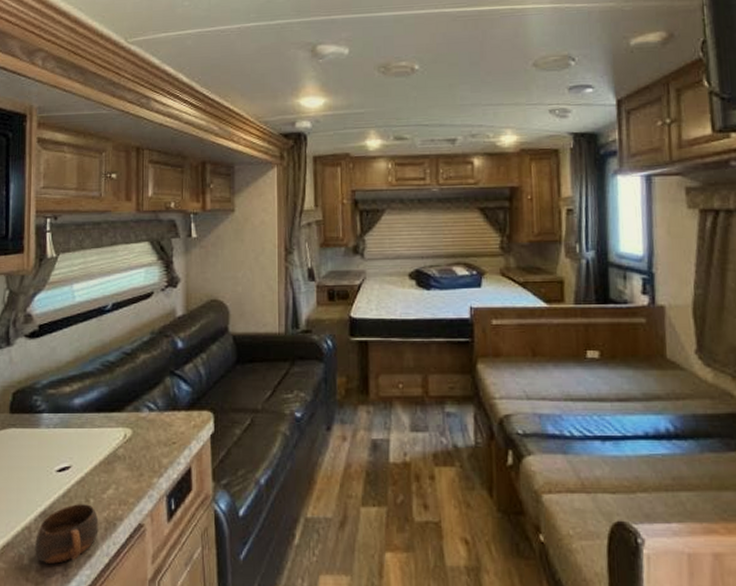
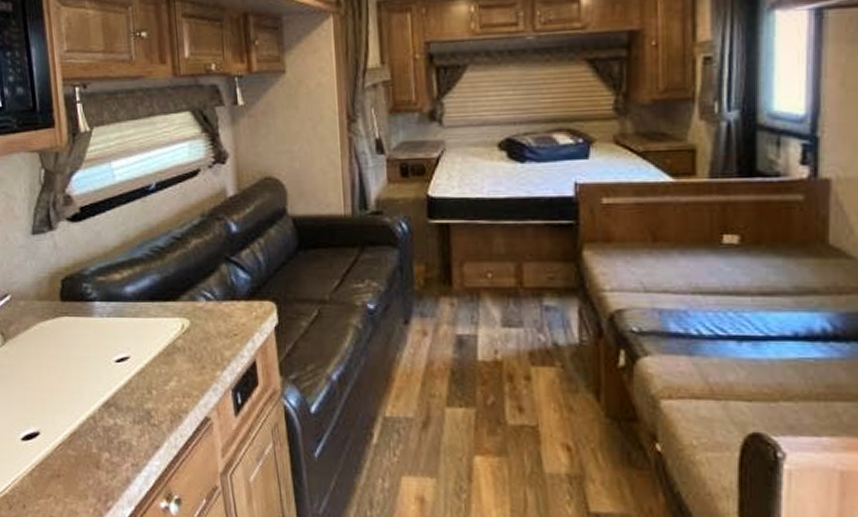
cup: present [35,504,99,564] -> none [101,395,164,454]

